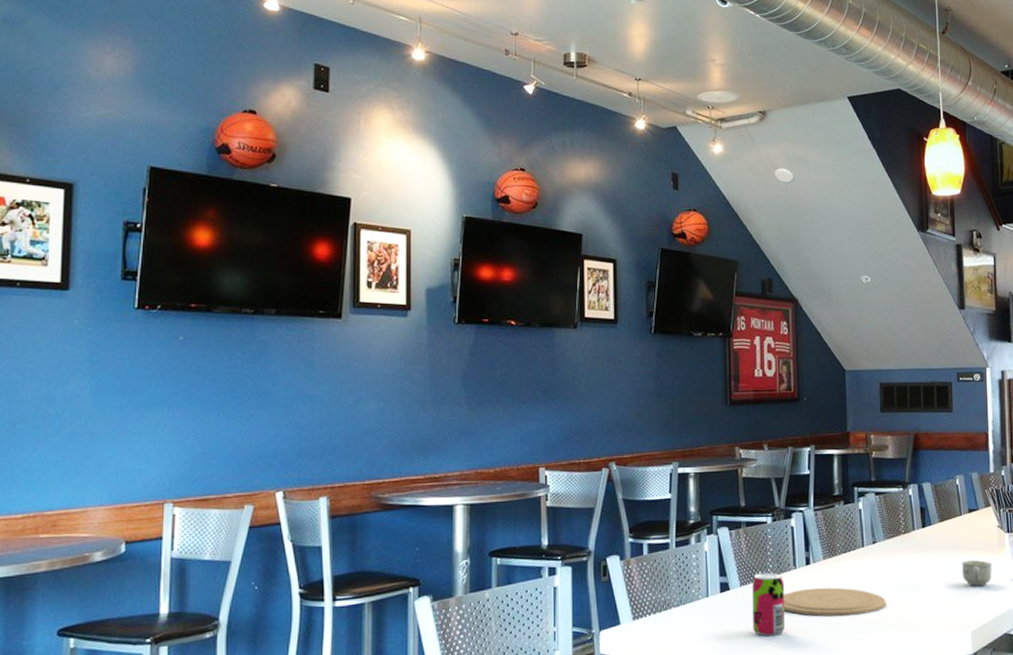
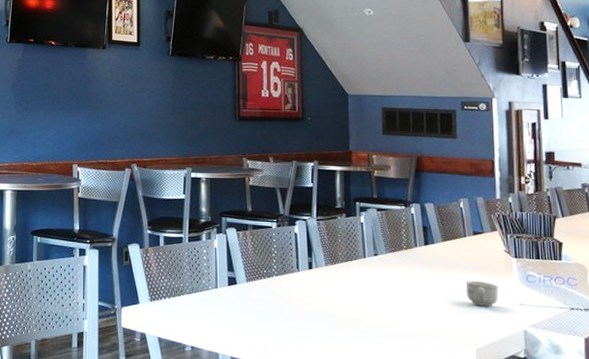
beverage can: present [752,572,785,636] -> none [257,272,289,330]
plate: present [784,587,886,617] -> none [287,290,388,321]

